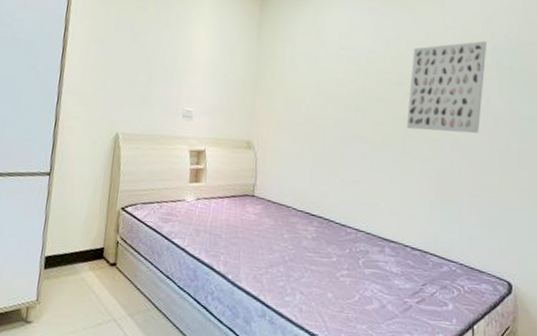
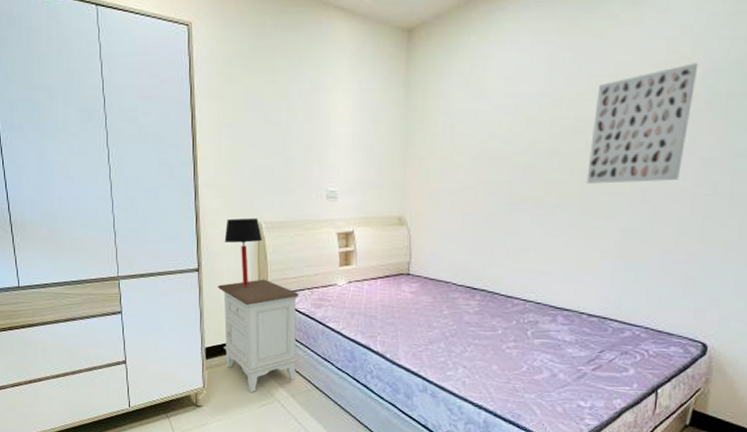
nightstand: none [65,188,148,310] -> present [217,279,299,393]
table lamp: none [80,126,118,196] -> present [224,217,262,288]

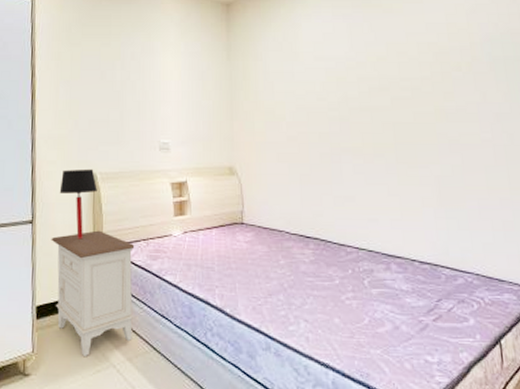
wall art: present [586,63,699,184] -> none [395,33,479,135]

